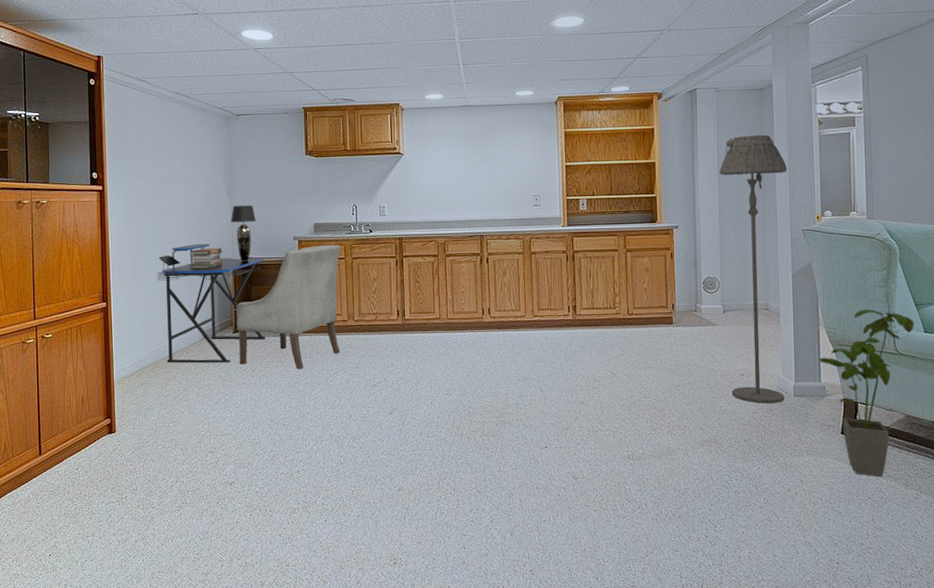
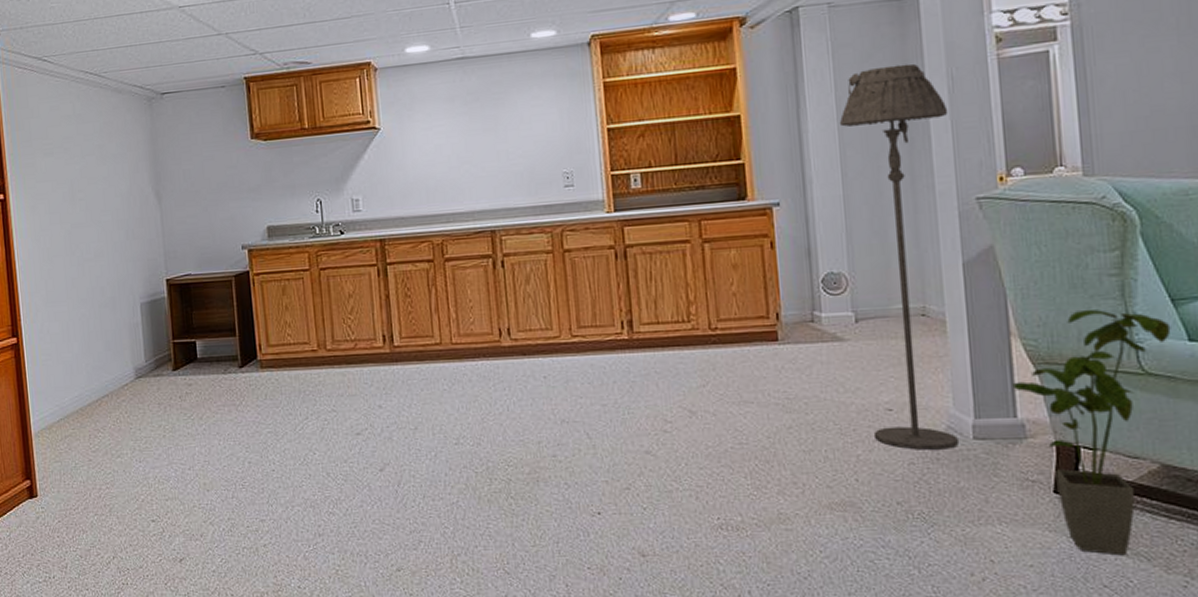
desk: present [157,244,266,364] -> none [76,259,214,410]
book stack: present [189,248,223,269] -> none [112,263,155,292]
table lamp: present [230,205,256,262] -> none [160,208,193,281]
chair: present [236,244,341,370] -> none [174,252,311,416]

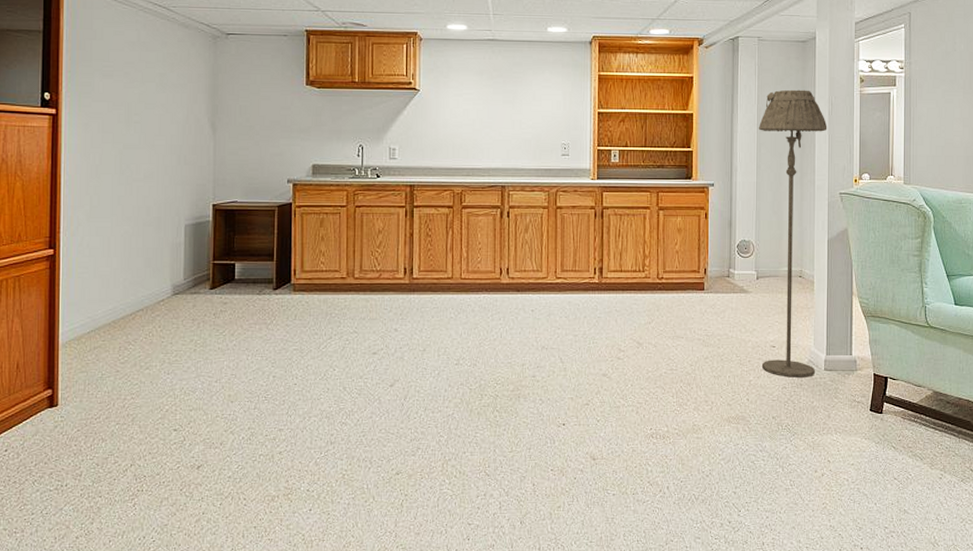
house plant: present [1012,309,1171,556] -> none [851,279,946,457]

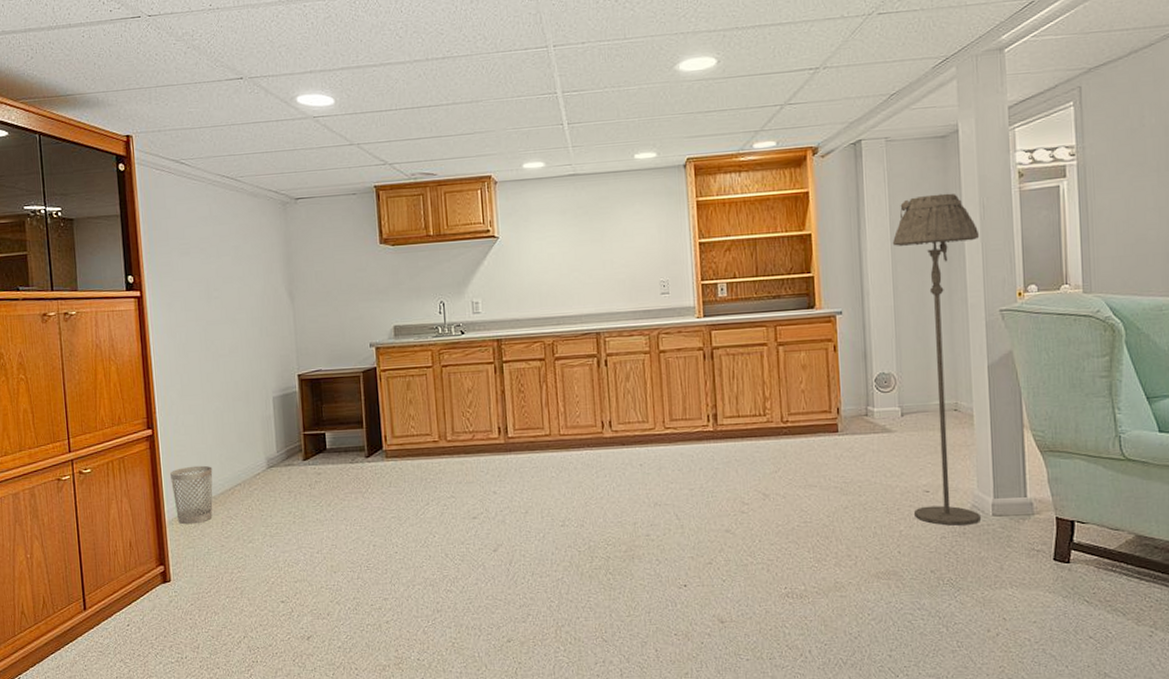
wastebasket: none [69,289,115,348] -> present [170,465,213,525]

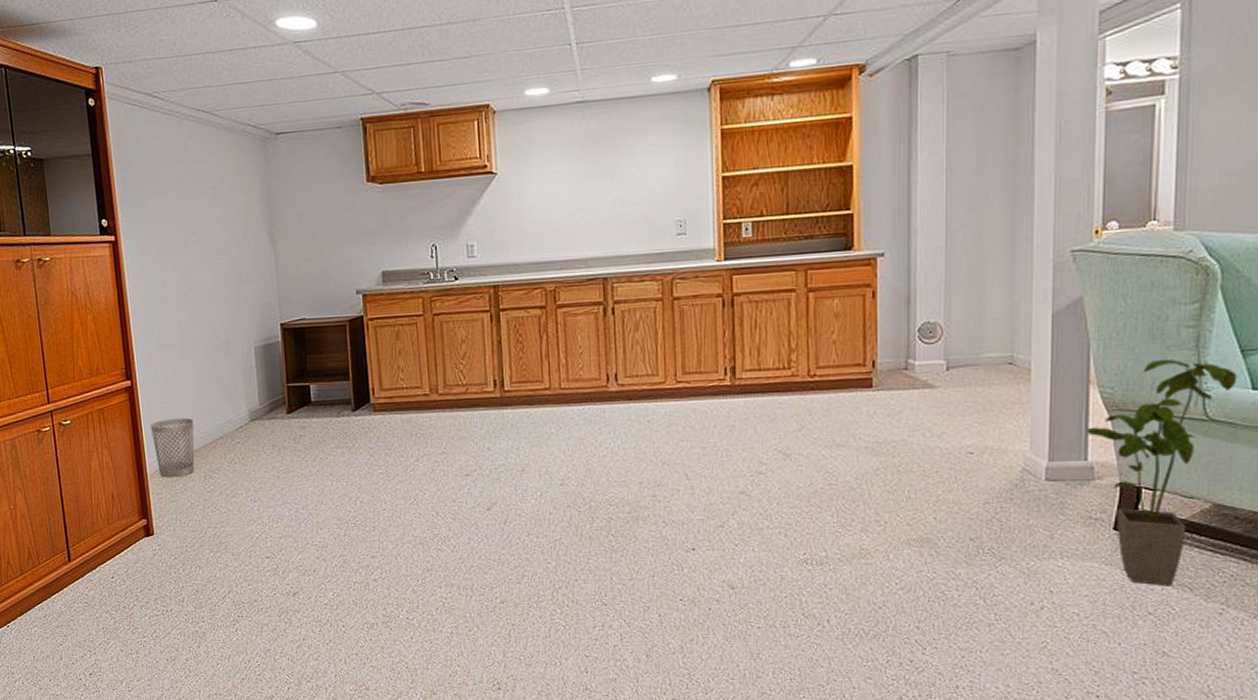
floor lamp: present [892,193,981,526] -> none [947,115,1053,491]
house plant: none [1024,405,1146,612] -> present [1086,358,1238,586]

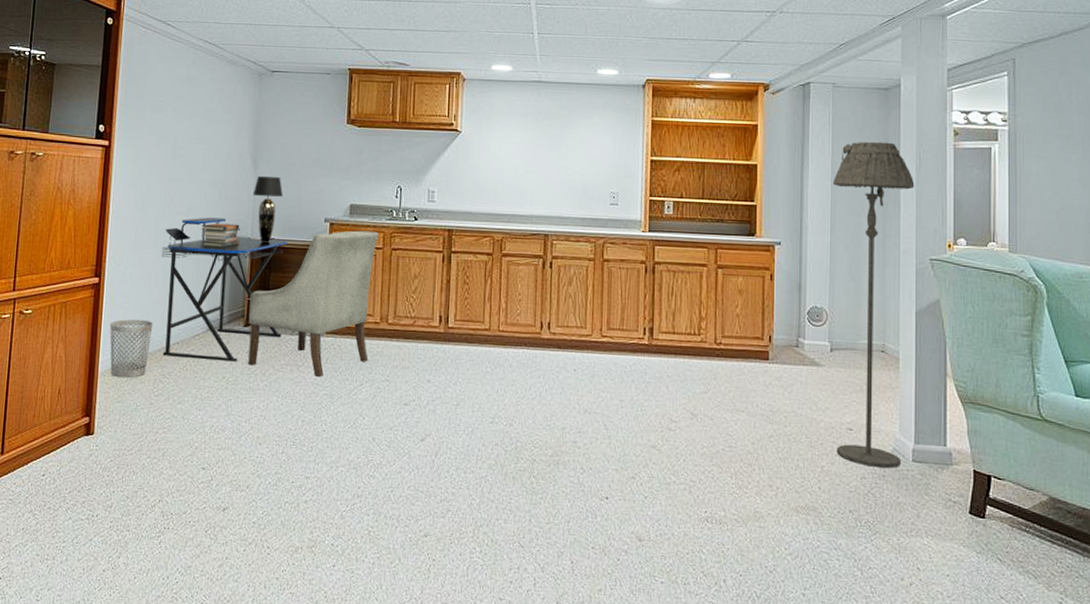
desk: none [189,303,328,452] -> present [162,217,287,362]
book stack: none [226,308,269,335] -> present [201,223,240,248]
table lamp: none [275,252,307,325] -> present [252,176,283,244]
chair: none [288,297,422,458] -> present [248,230,379,378]
floor lamp: none [947,115,1053,491] -> present [832,141,915,468]
house plant: present [1086,358,1238,586] -> none [945,361,1063,572]

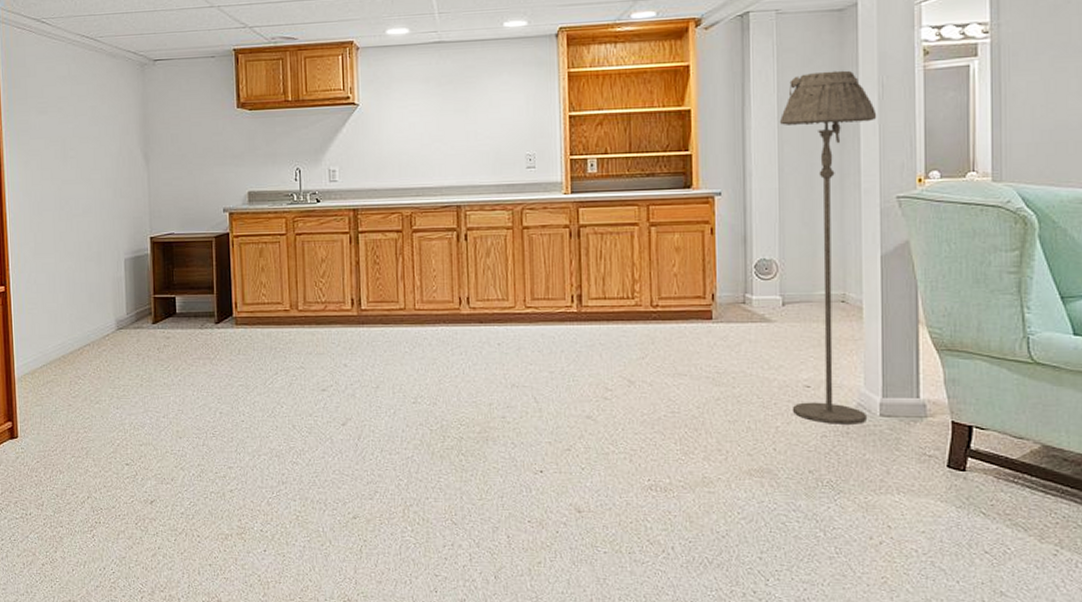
wastebasket: present [110,319,153,379] -> none [21,324,63,382]
desk: present [162,217,287,362] -> none [63,217,191,359]
book stack: present [201,223,240,248] -> none [99,221,139,247]
chair: present [248,230,379,378] -> none [155,217,281,369]
table lamp: present [252,176,283,244] -> none [147,170,178,239]

